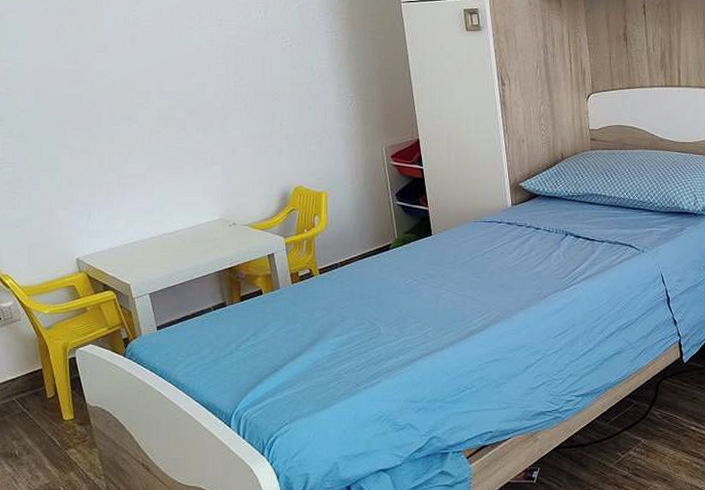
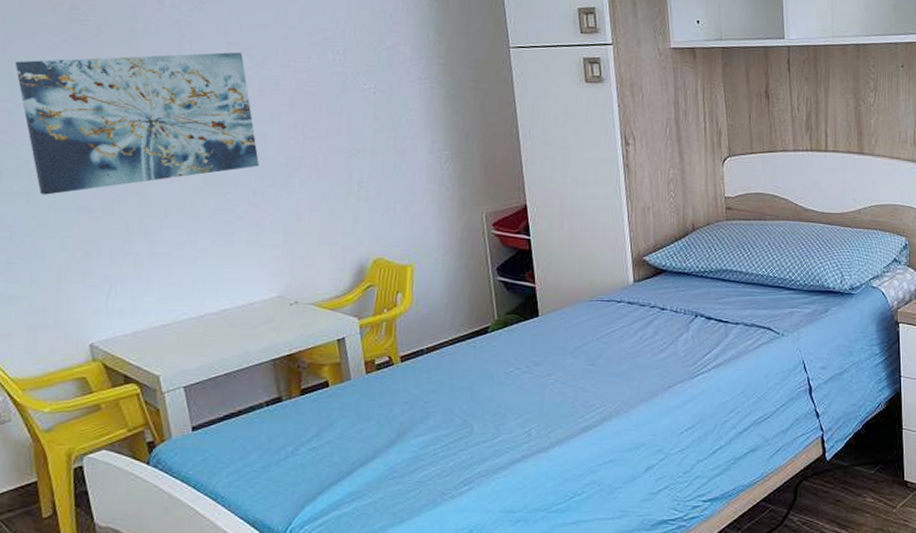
wall art: none [10,14,200,137] -> present [15,52,259,195]

